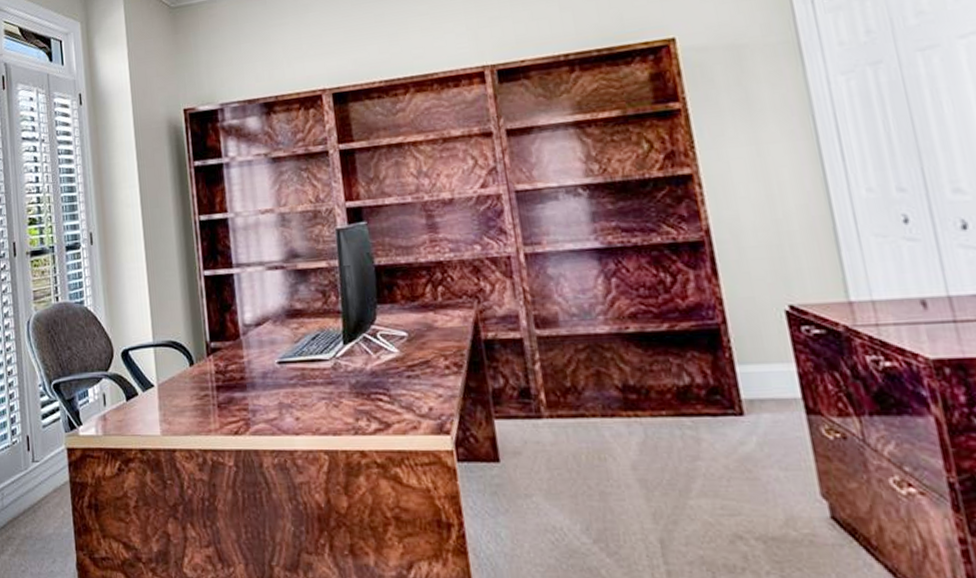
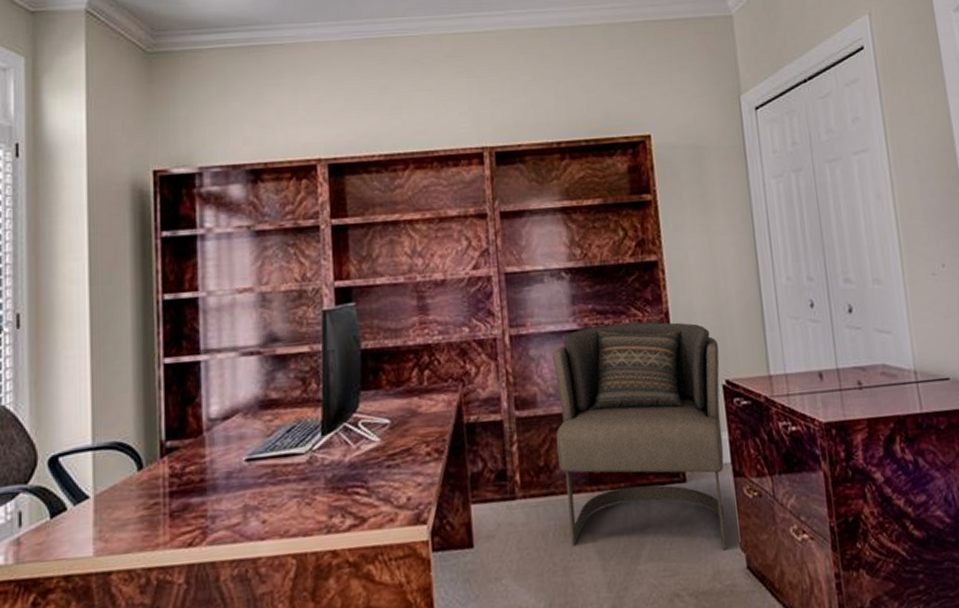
armchair: none [573,240,802,495] -> present [552,321,727,551]

